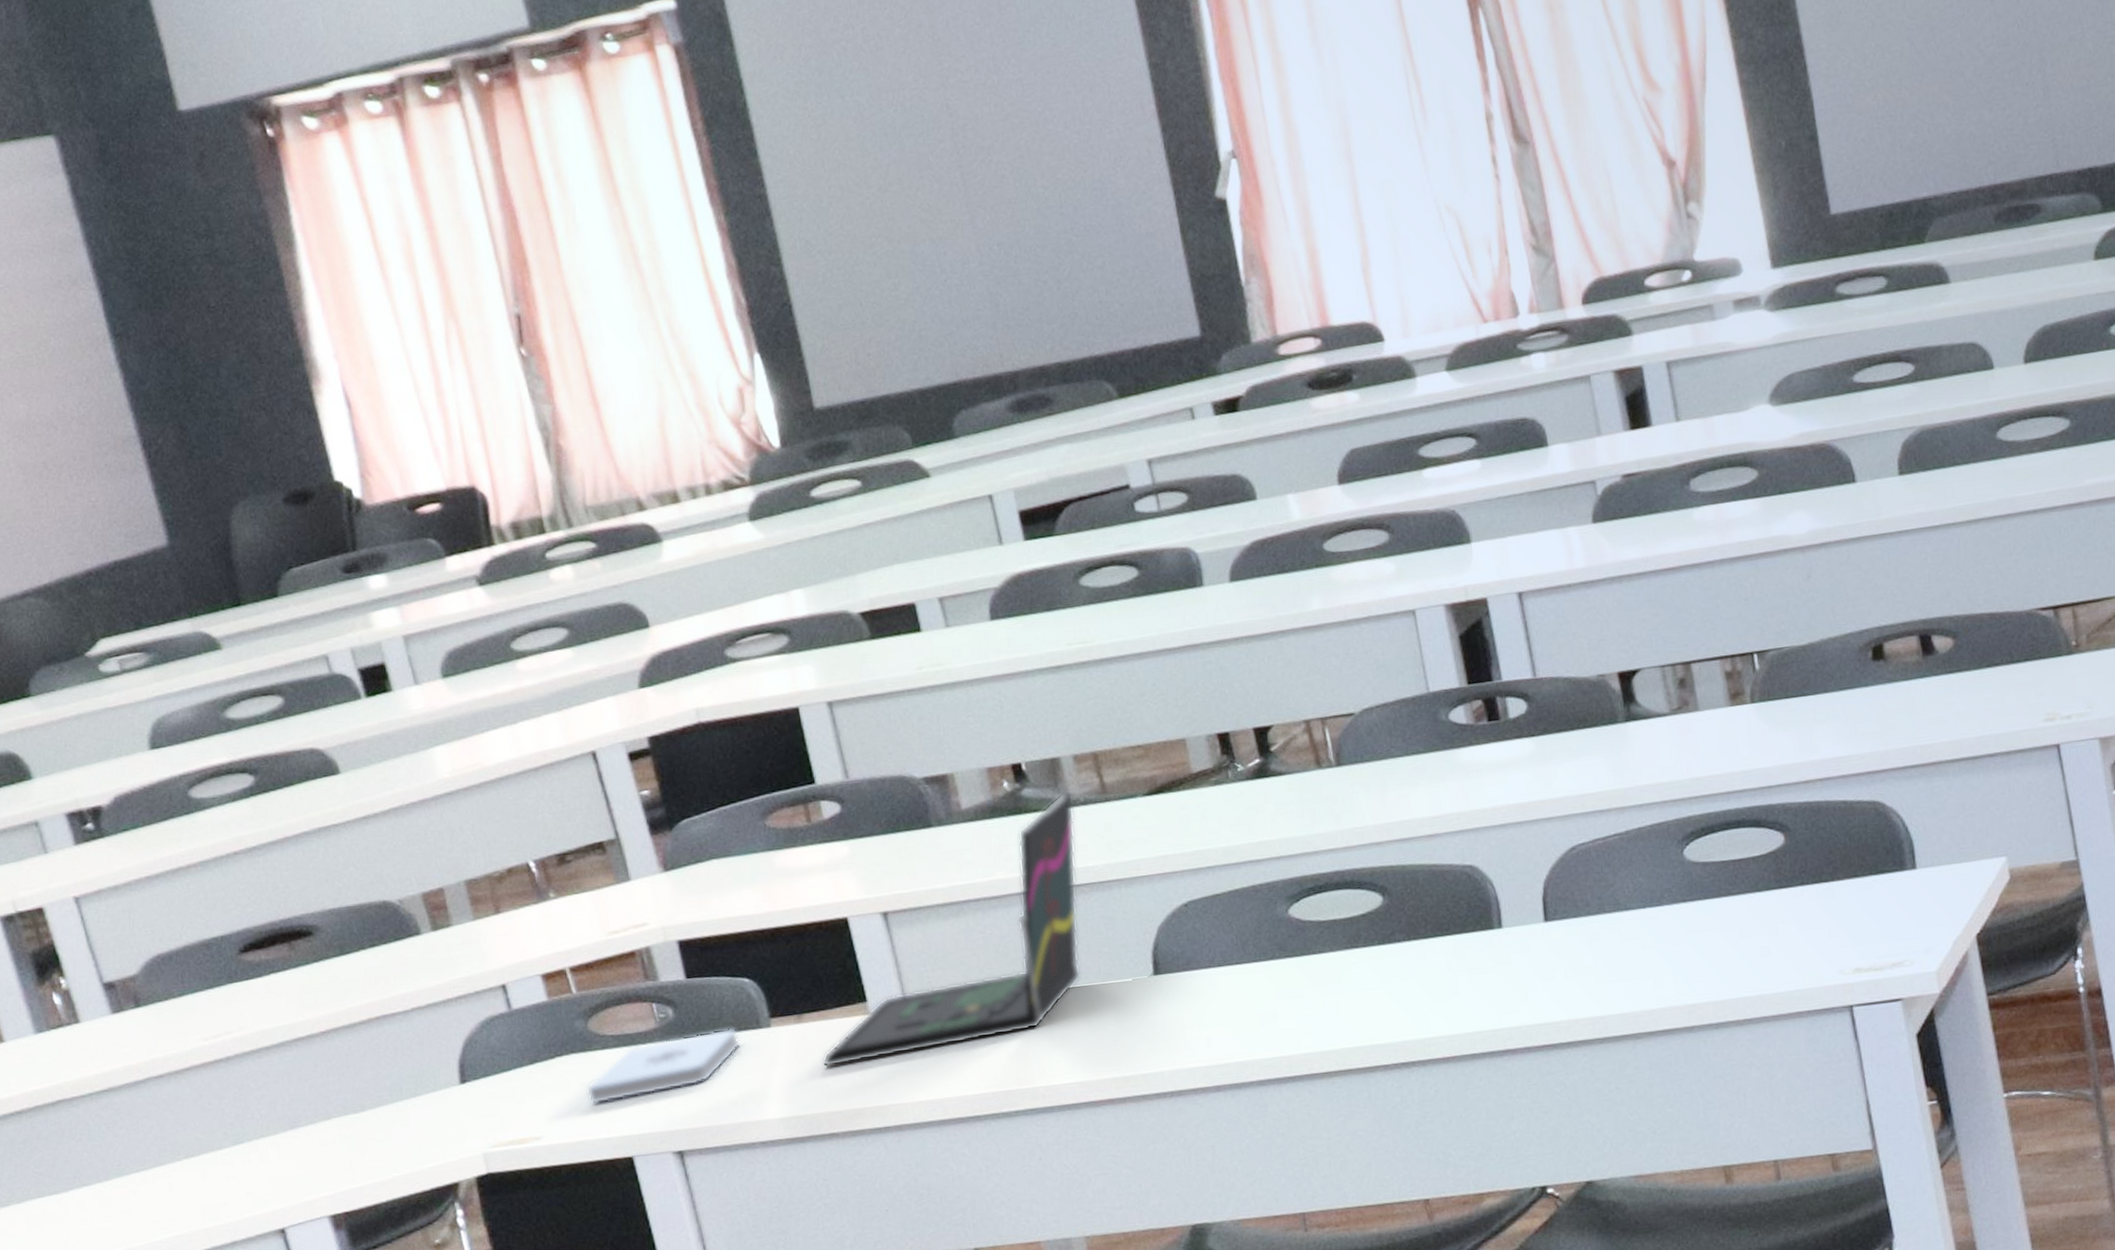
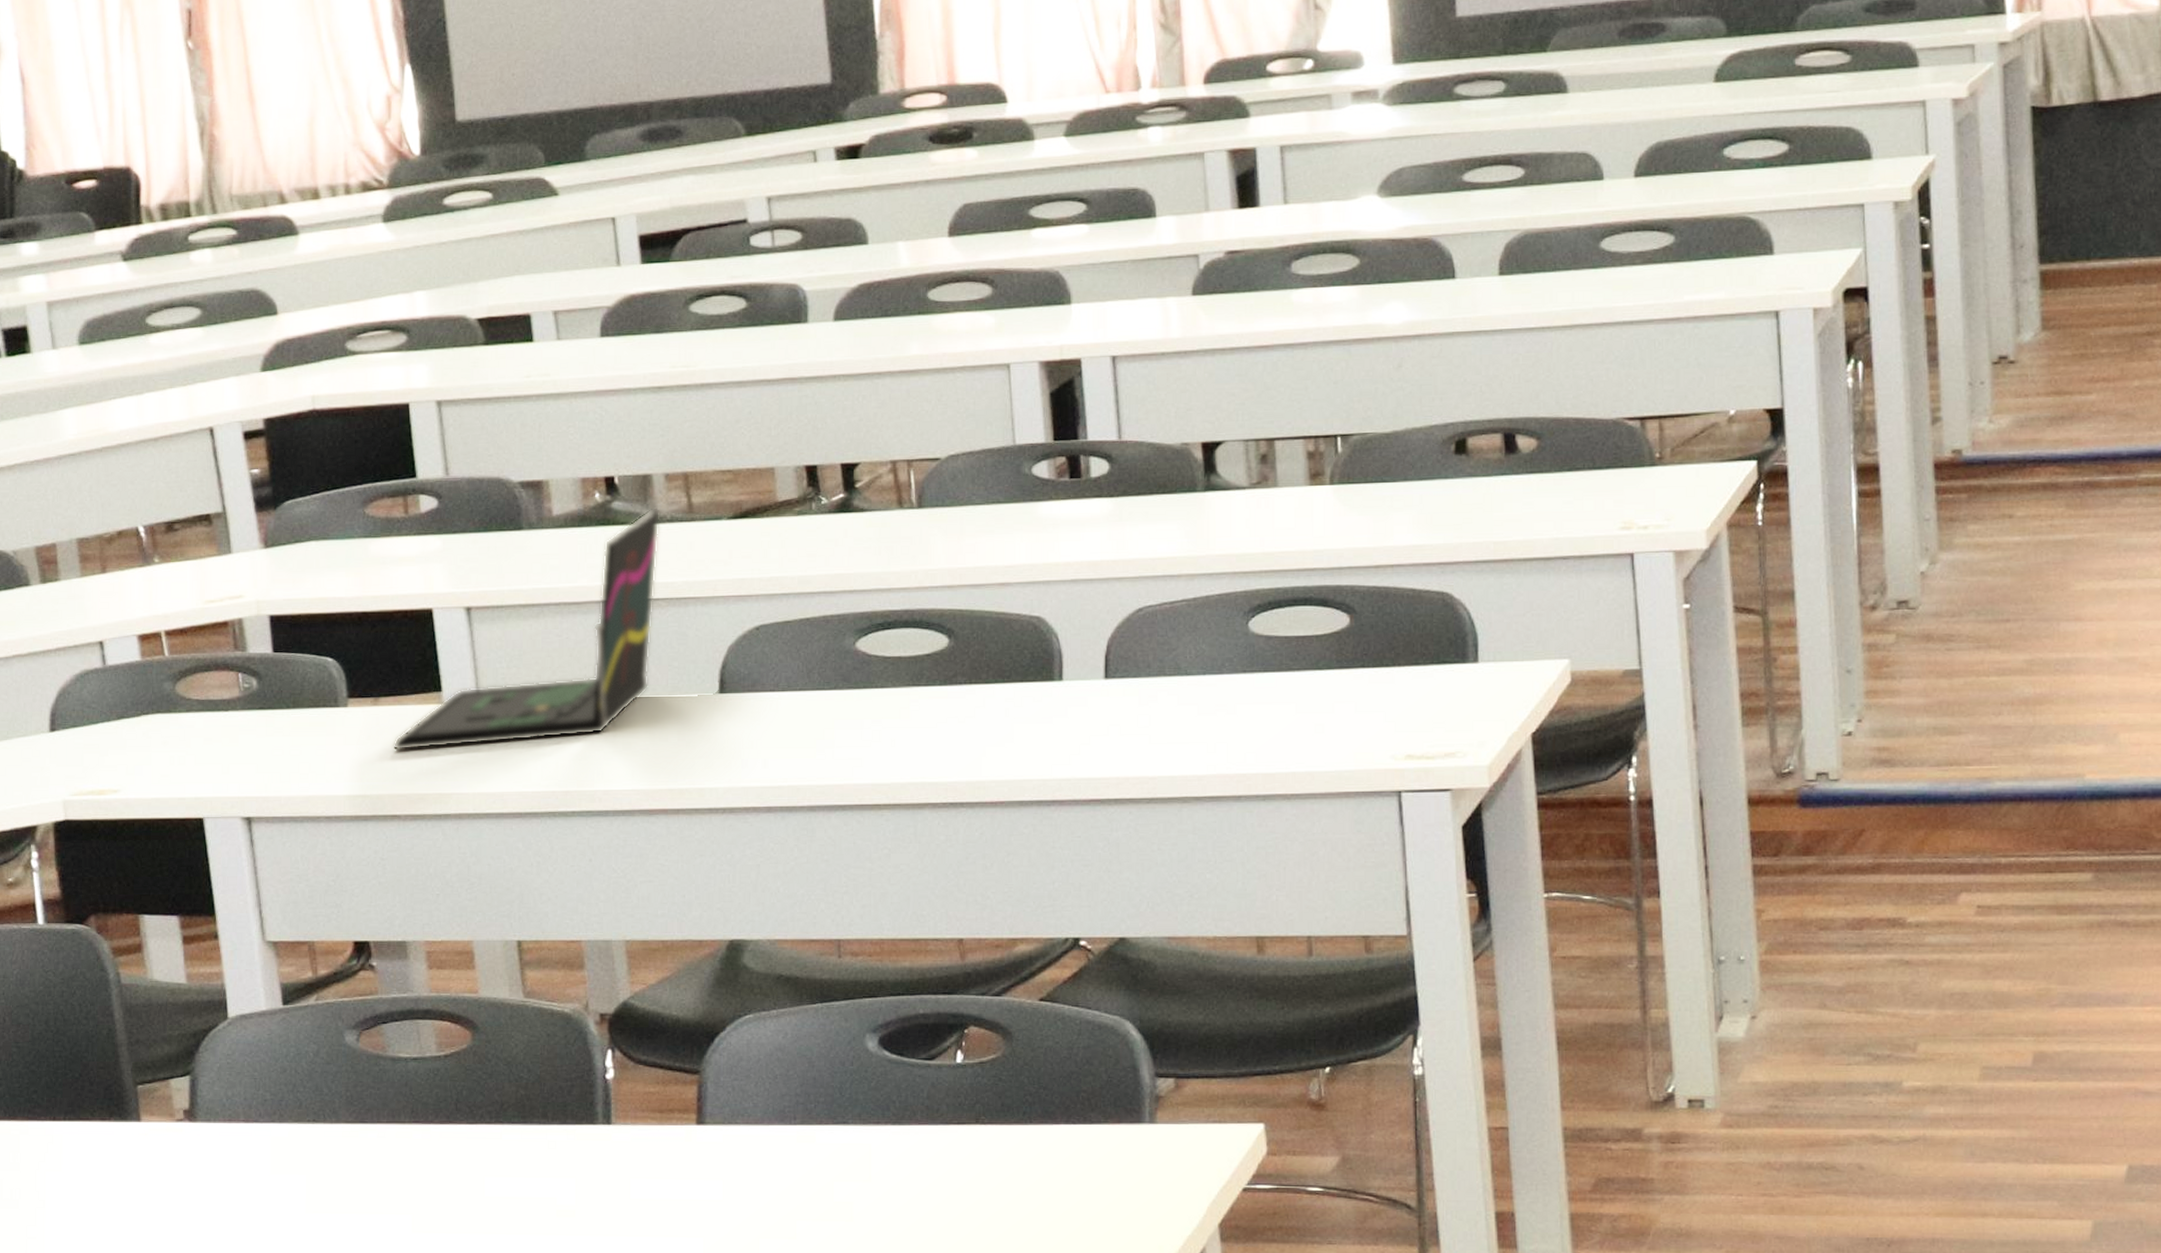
notepad: present [586,1028,741,1105] -> none [167,704,317,764]

